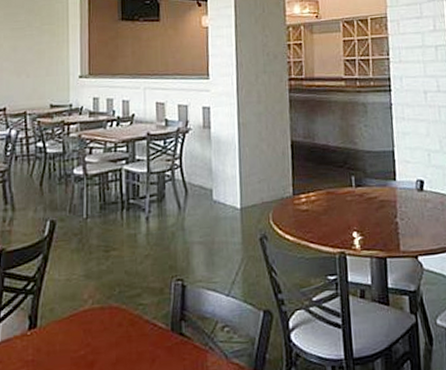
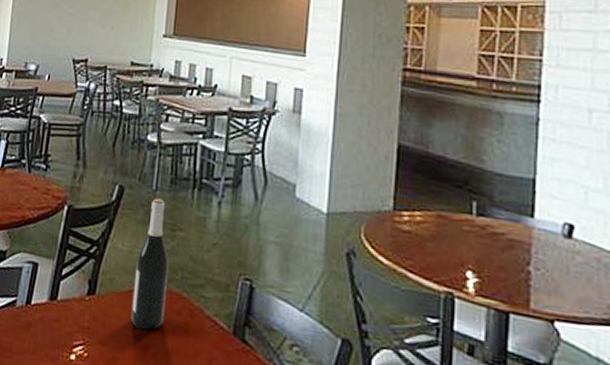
wine bottle: none [74,225,107,349] -> present [131,198,169,331]

